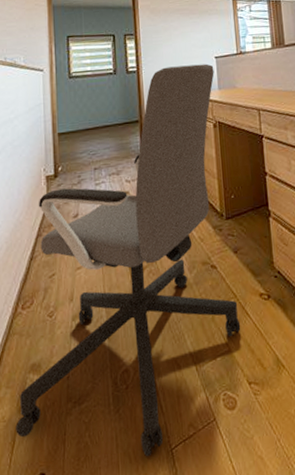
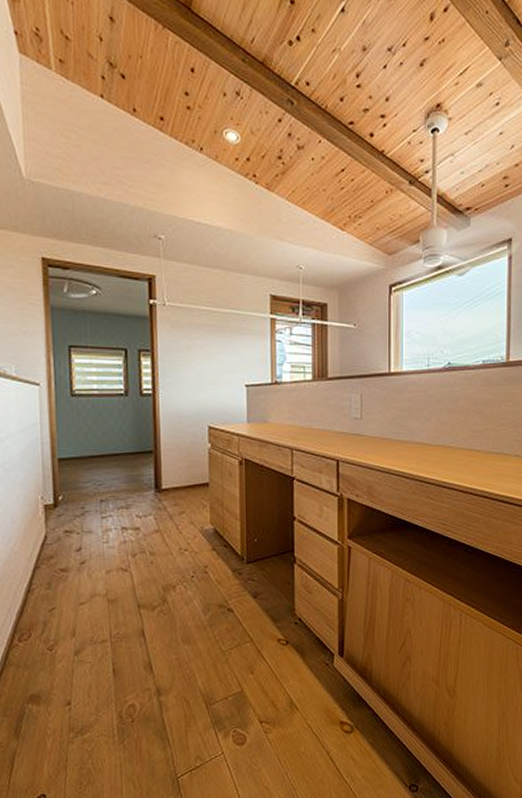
office chair: present [15,63,241,457] -> none [14,392,256,784]

